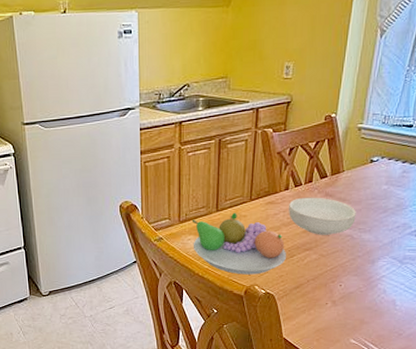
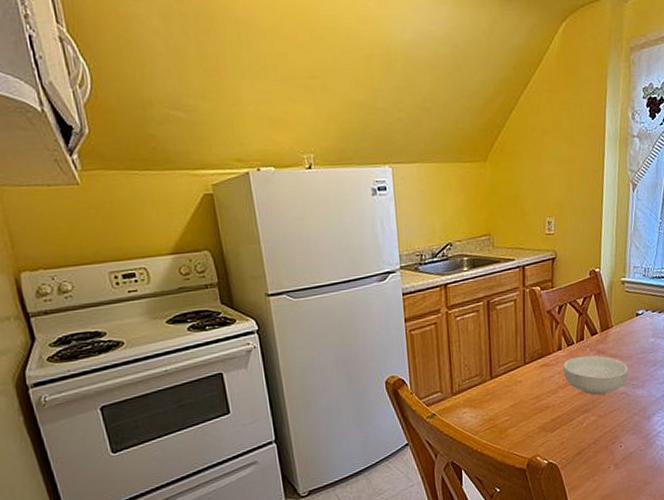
fruit bowl: present [191,212,286,275] -> none [465,378,565,446]

